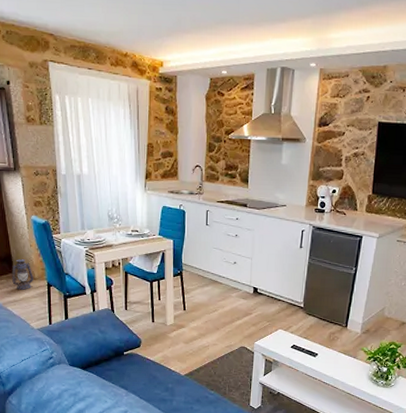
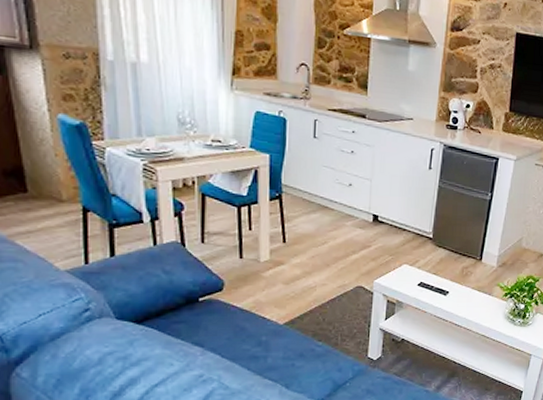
lantern: present [12,259,34,290] -> none [24,173,60,217]

